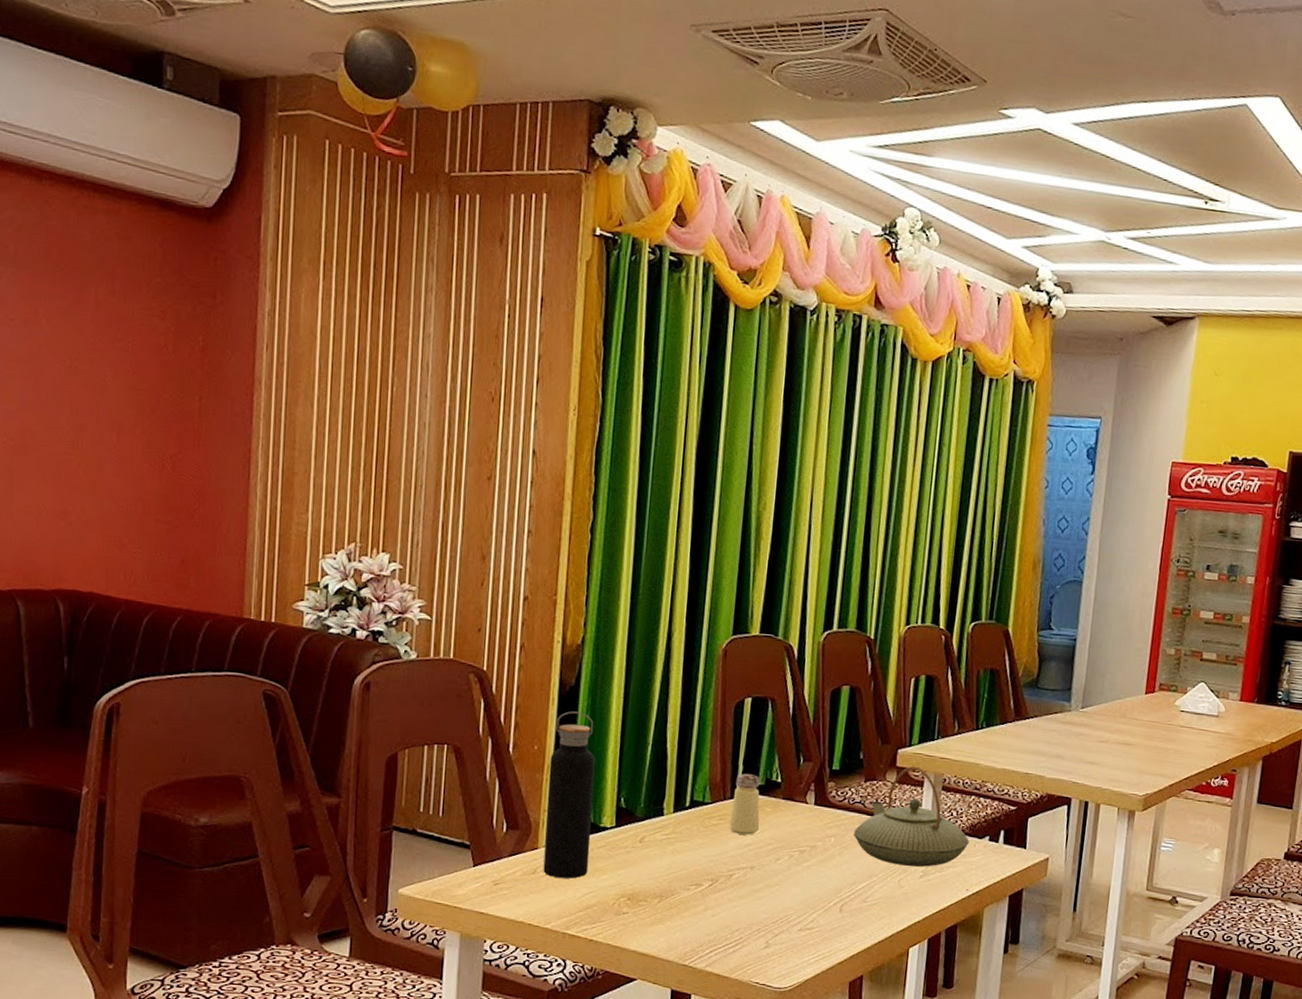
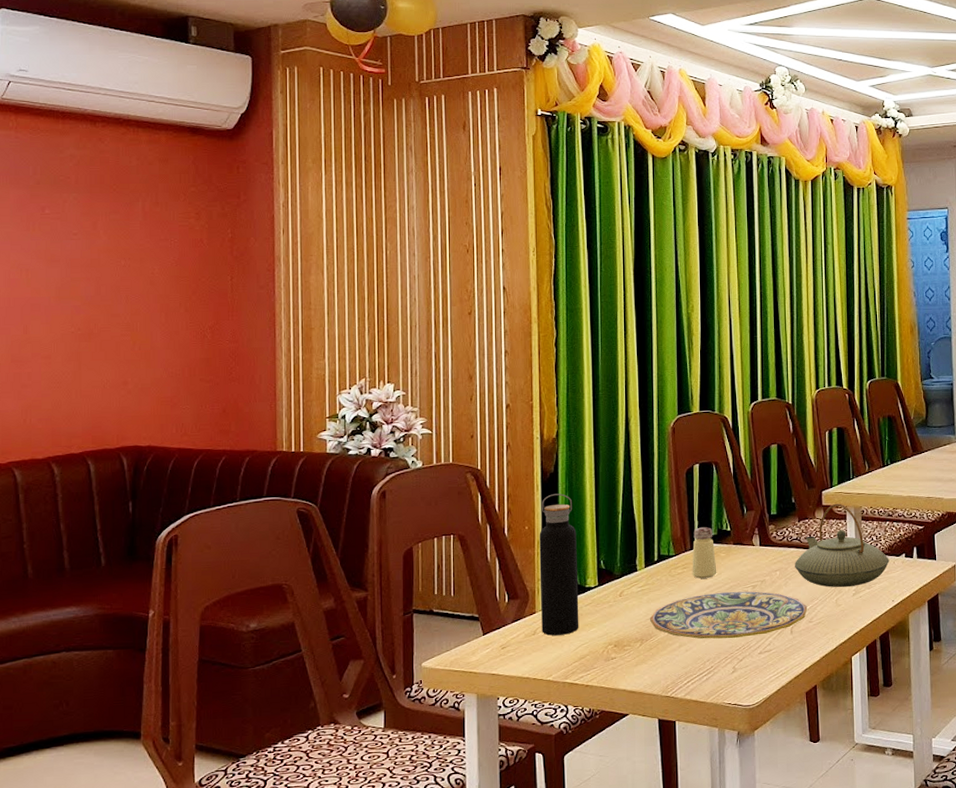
plate: none [673,852,864,909] -> present [650,591,808,639]

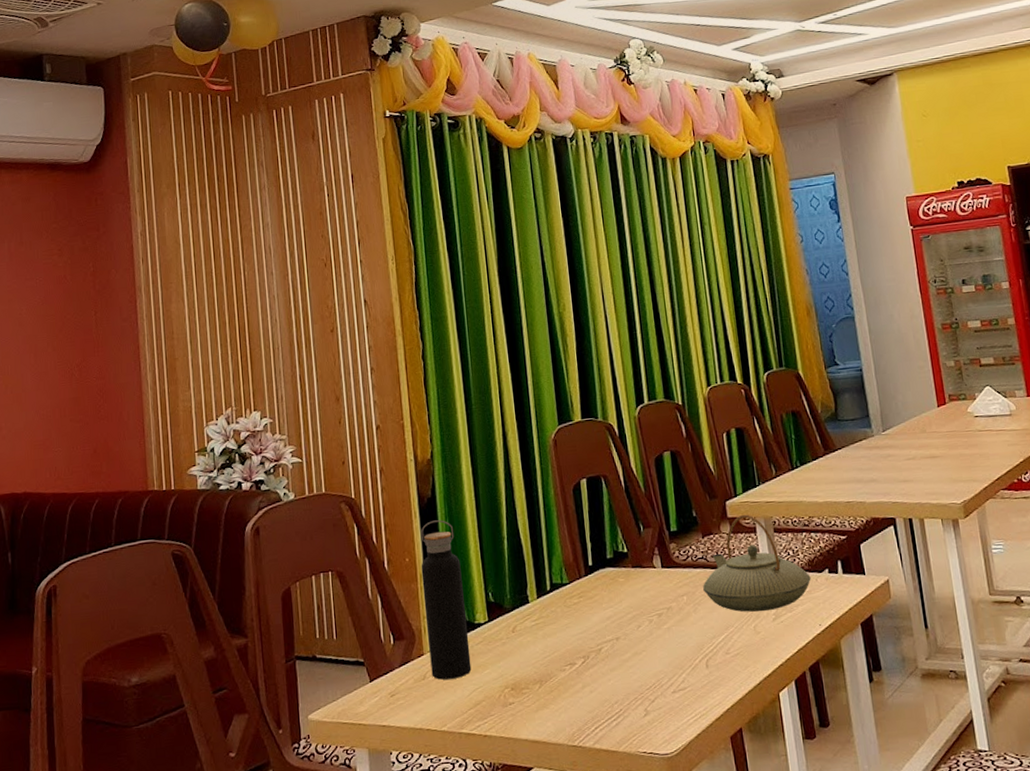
plate: present [650,591,808,639] -> none [548,620,723,678]
saltshaker: present [692,526,717,579] -> none [586,548,617,609]

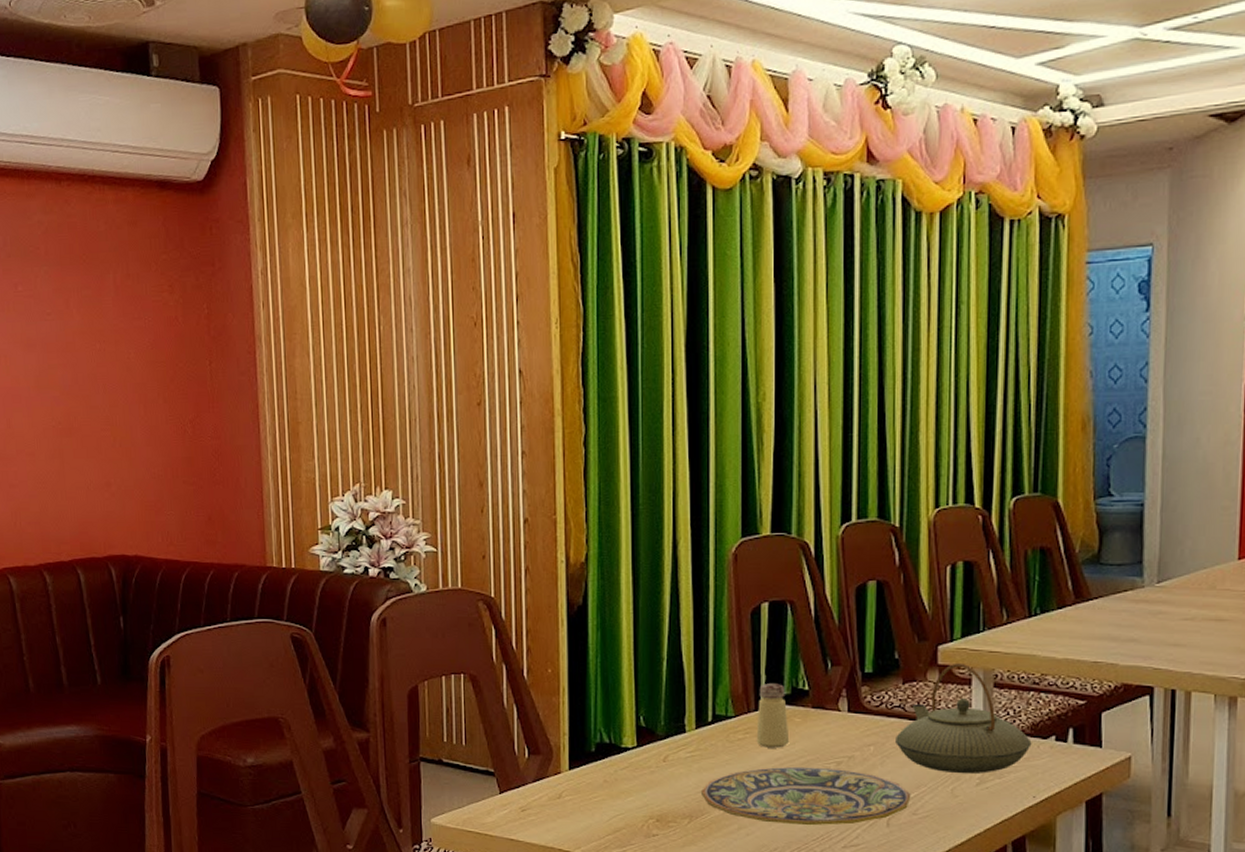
water bottle: present [421,520,472,680] -> none [565,631,613,802]
plate: none [548,620,723,678] -> present [702,766,911,826]
saltshaker: none [586,548,617,609] -> present [756,682,790,748]

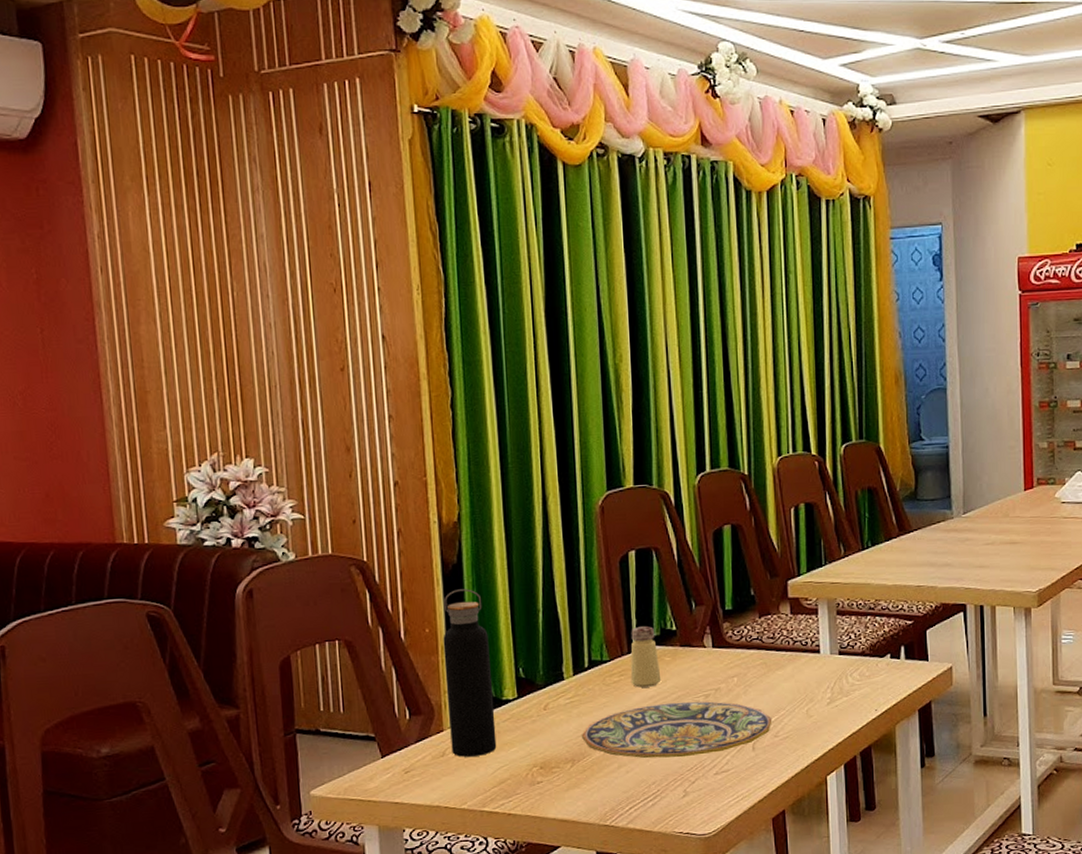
water bottle: none [565,631,613,802] -> present [443,589,497,757]
teapot: present [896,662,1032,774] -> none [756,595,871,696]

